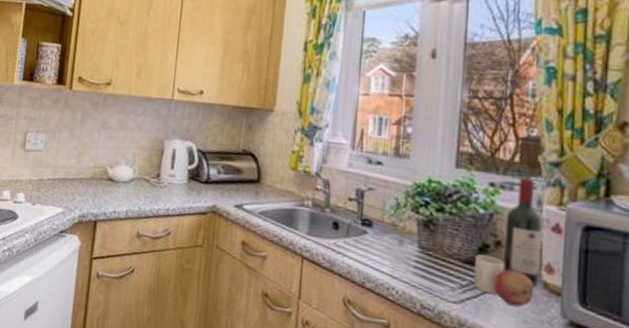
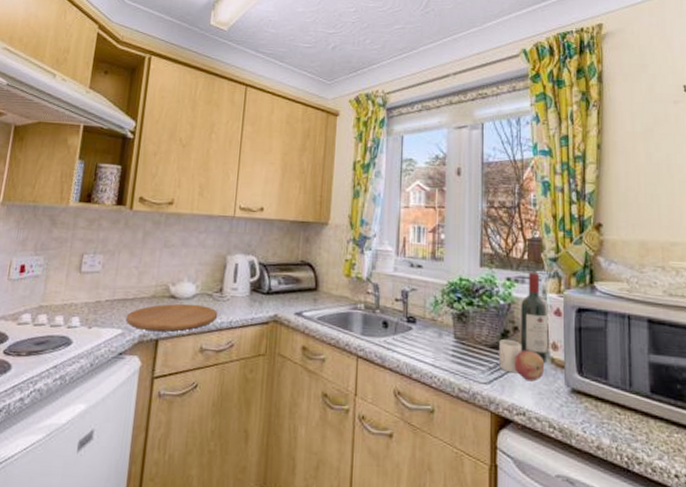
cutting board: none [66,186,155,214] -> present [126,303,218,332]

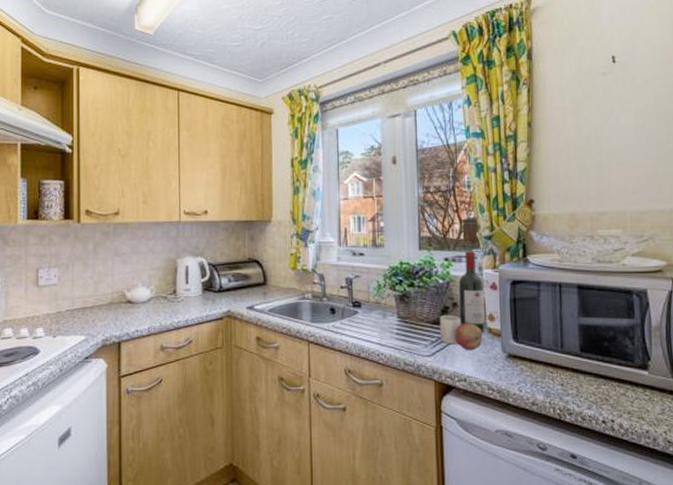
cutting board: present [126,303,218,332] -> none [87,307,174,334]

